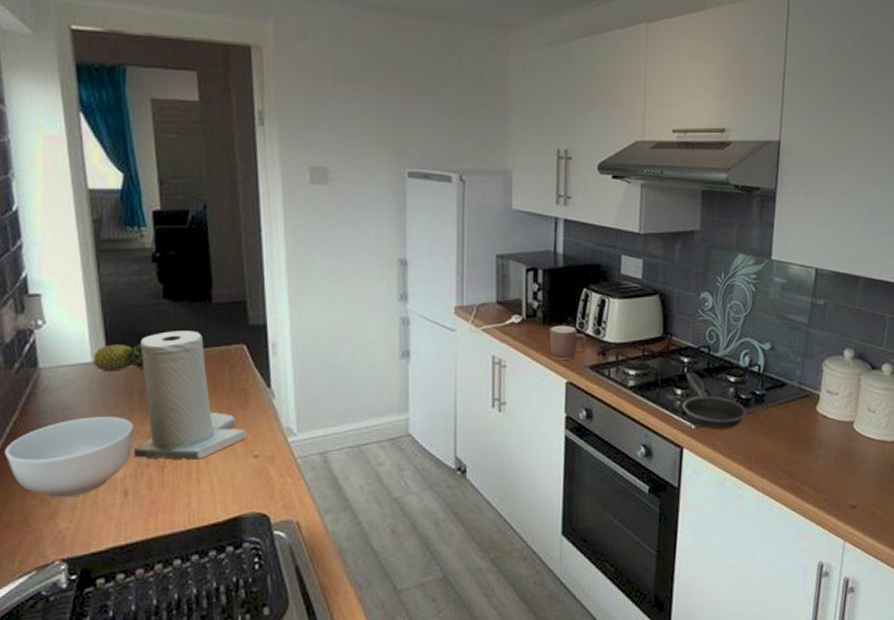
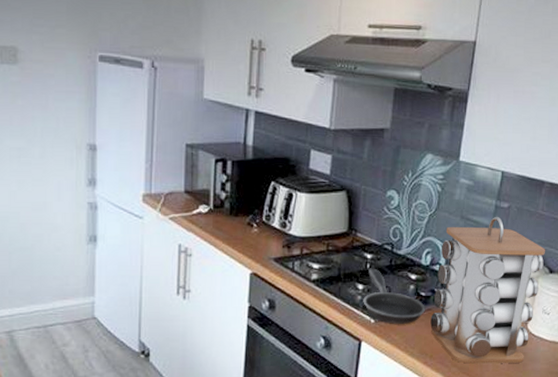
mug: present [549,325,586,361] -> none [235,217,272,252]
spice rack: none [753,313,866,467] -> present [430,216,545,364]

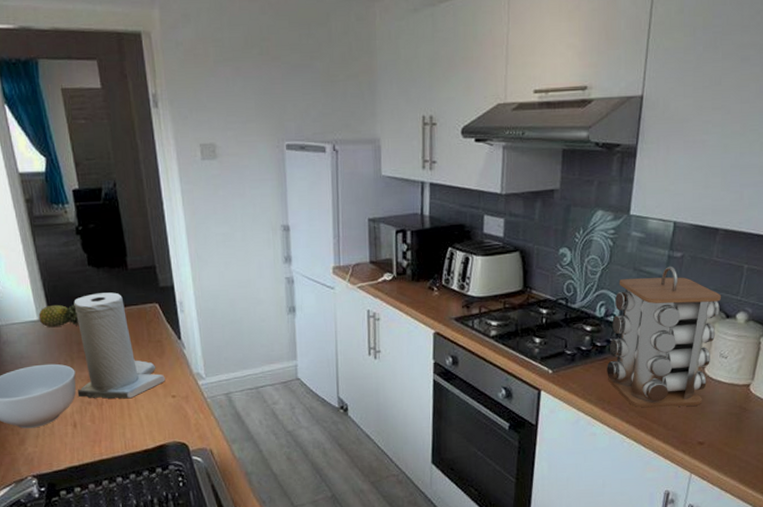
frying pan: present [363,268,426,324] -> none [540,322,602,374]

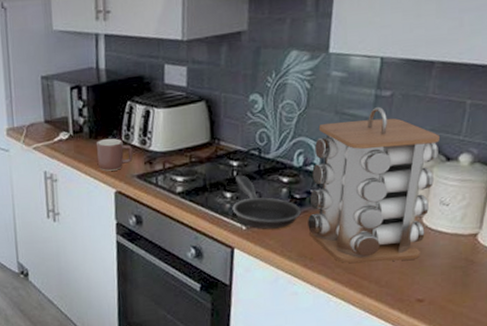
mug: none [417,281,452,314] -> present [95,138,133,172]
frying pan: none [540,322,602,374] -> present [232,175,302,229]

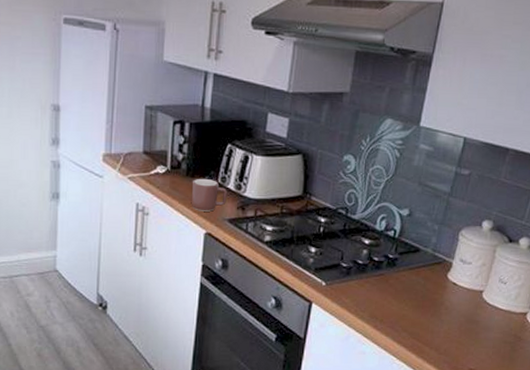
frying pan: present [232,175,302,229] -> none [315,231,379,288]
spice rack: present [308,106,440,264] -> none [382,183,506,331]

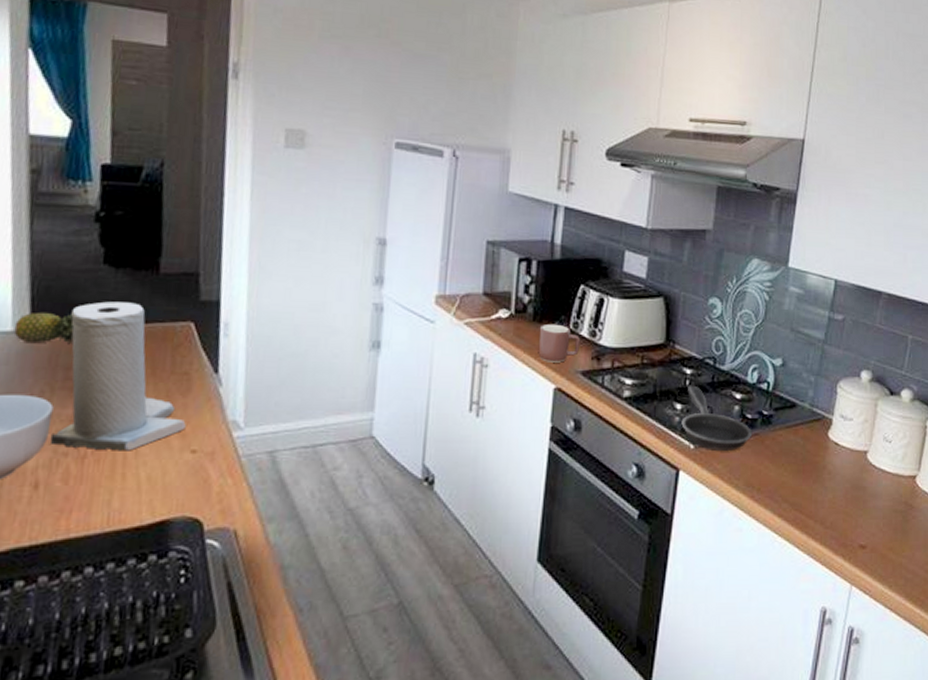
frying pan: none [315,231,379,288] -> present [681,385,753,451]

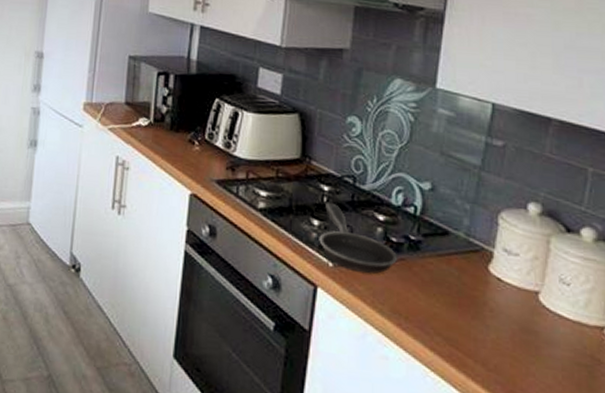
mug: present [538,323,580,364] -> none [175,133,215,171]

